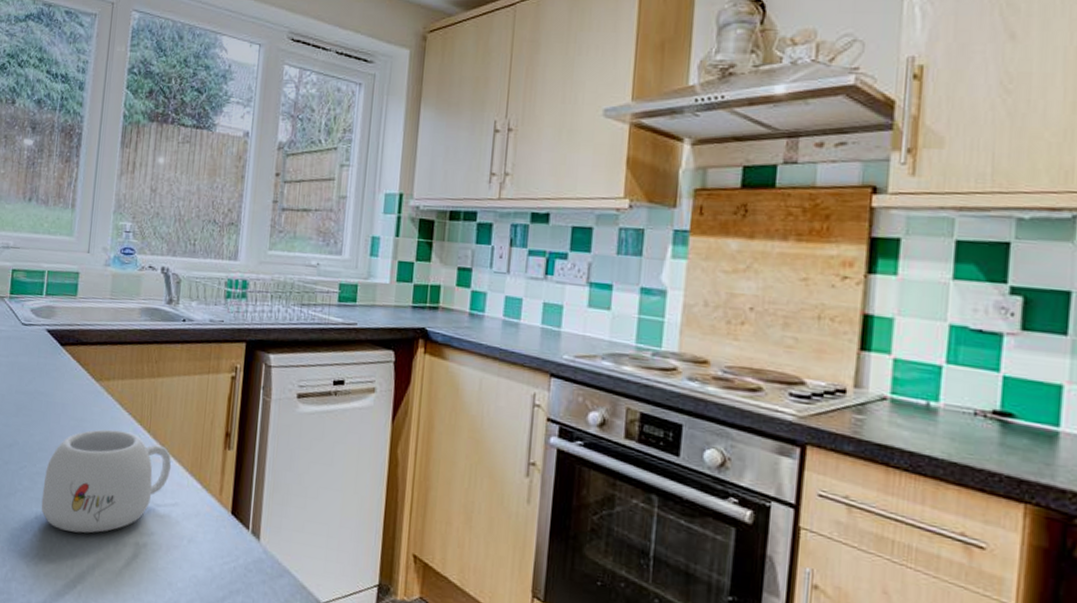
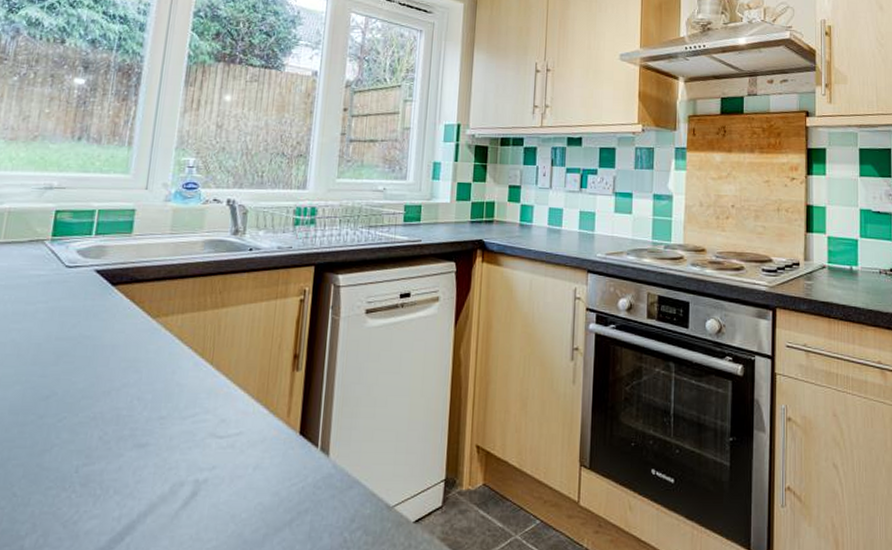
mug: present [41,429,172,533] -> none [83,366,236,480]

